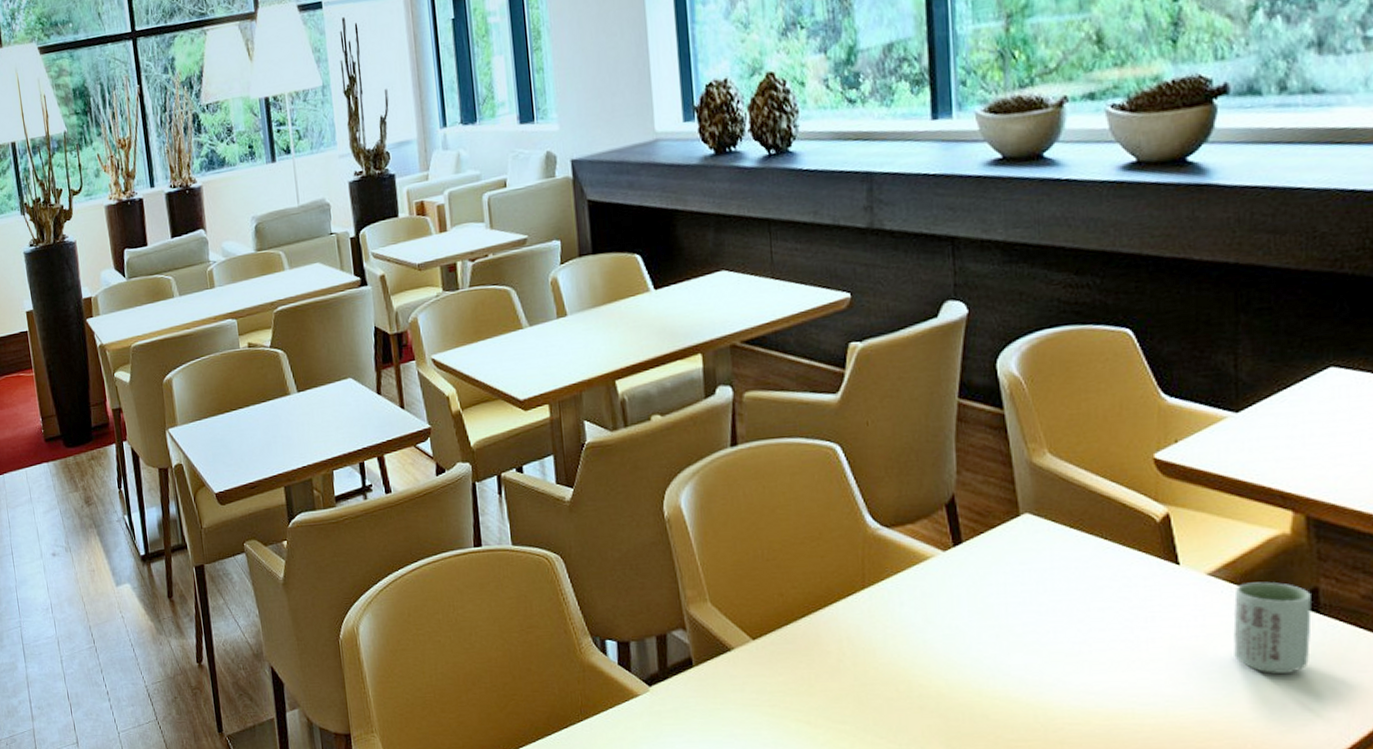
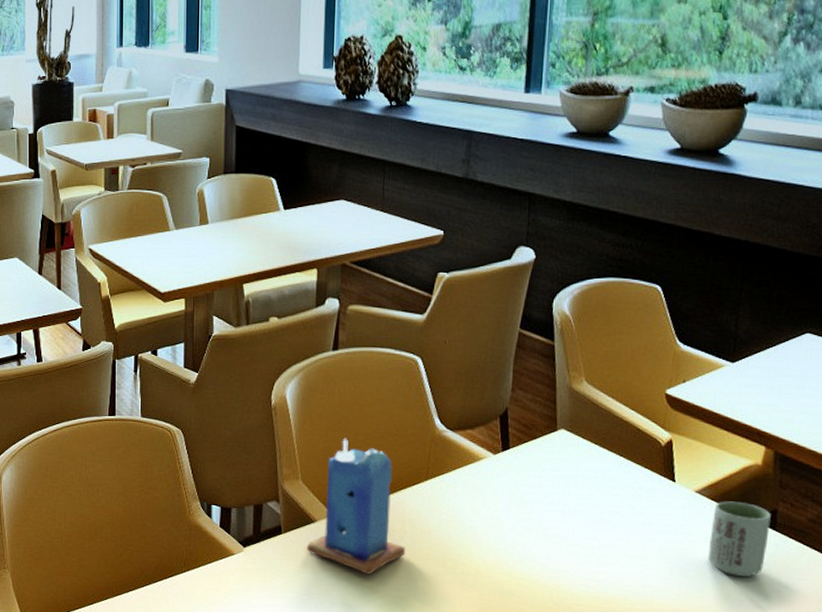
candle: none [725,548,846,707] -> present [307,438,405,575]

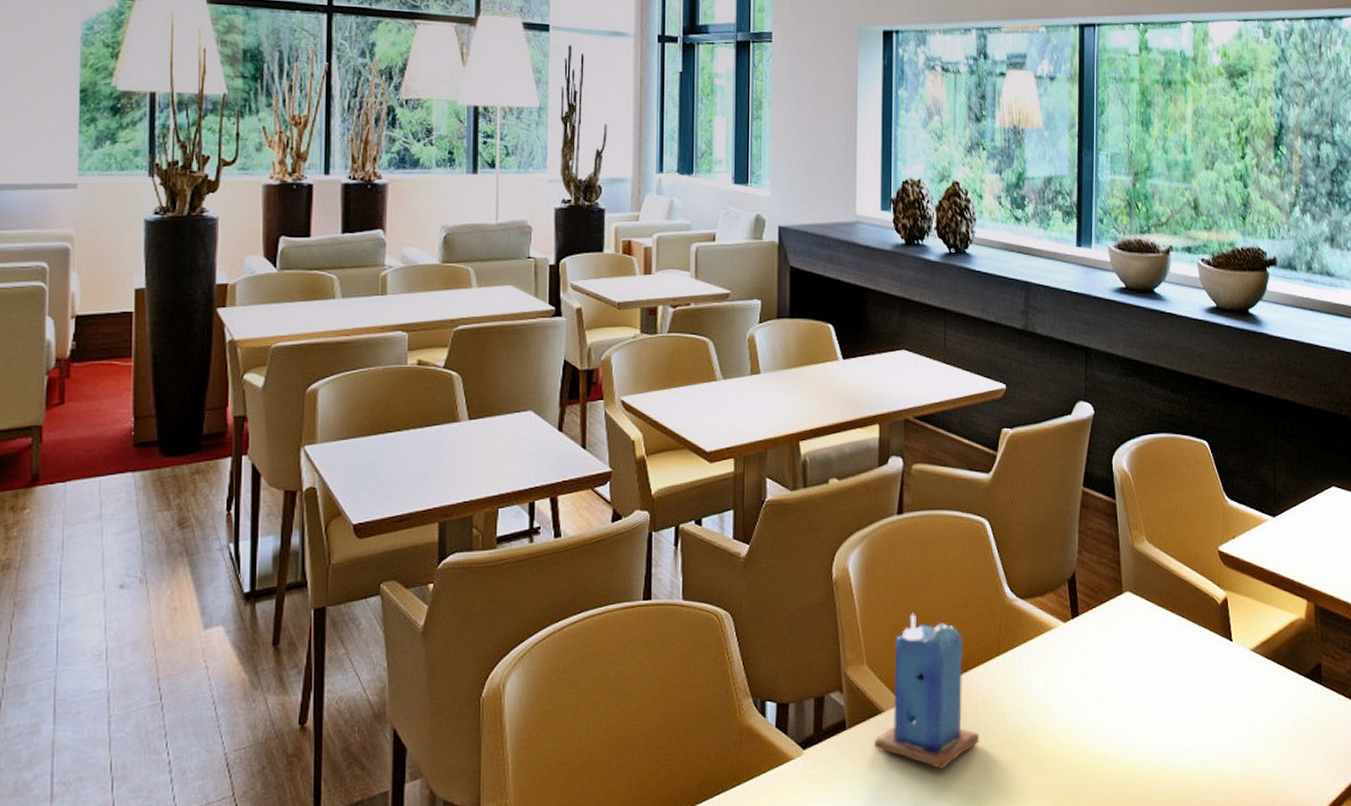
cup: present [708,501,771,576] -> none [1266,657,1316,735]

